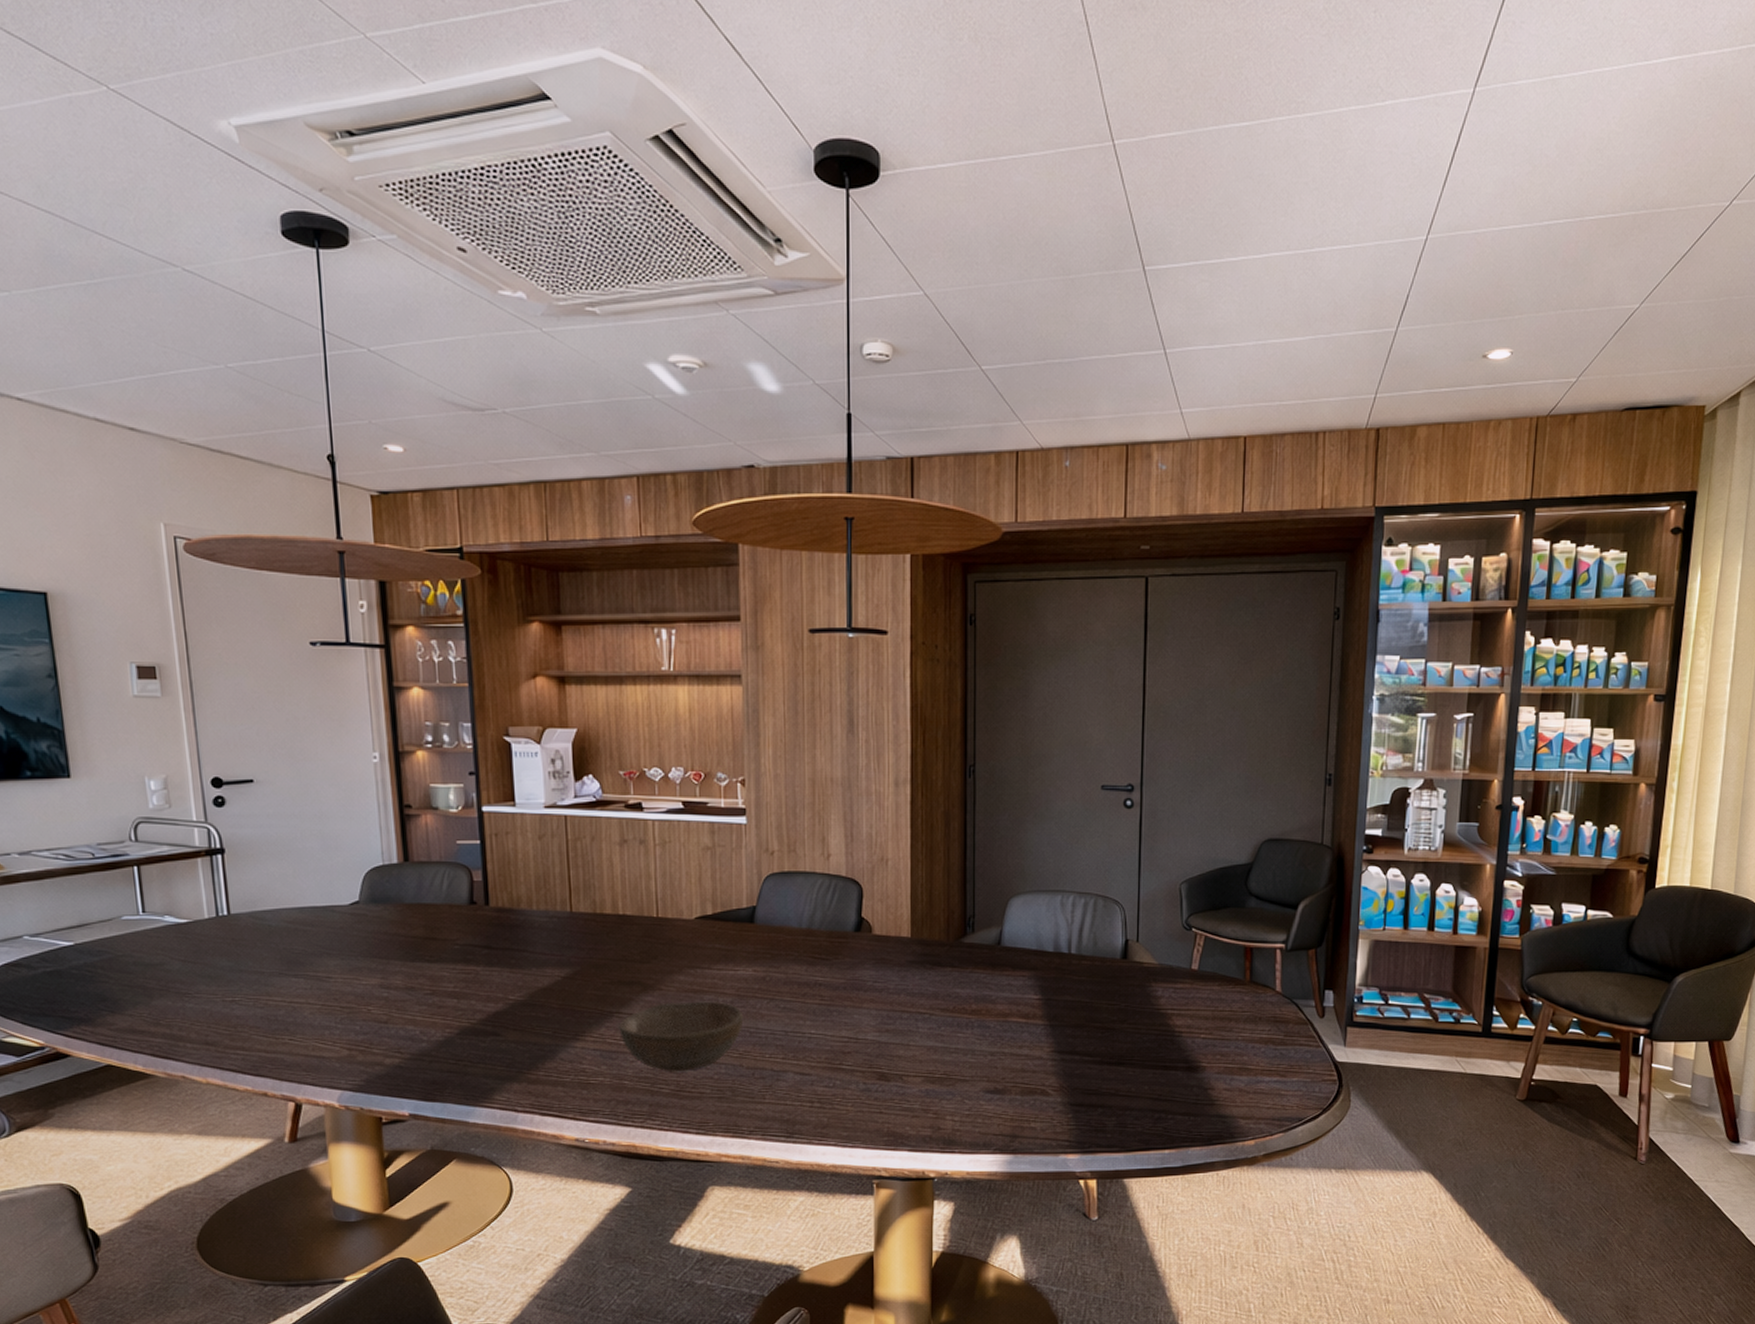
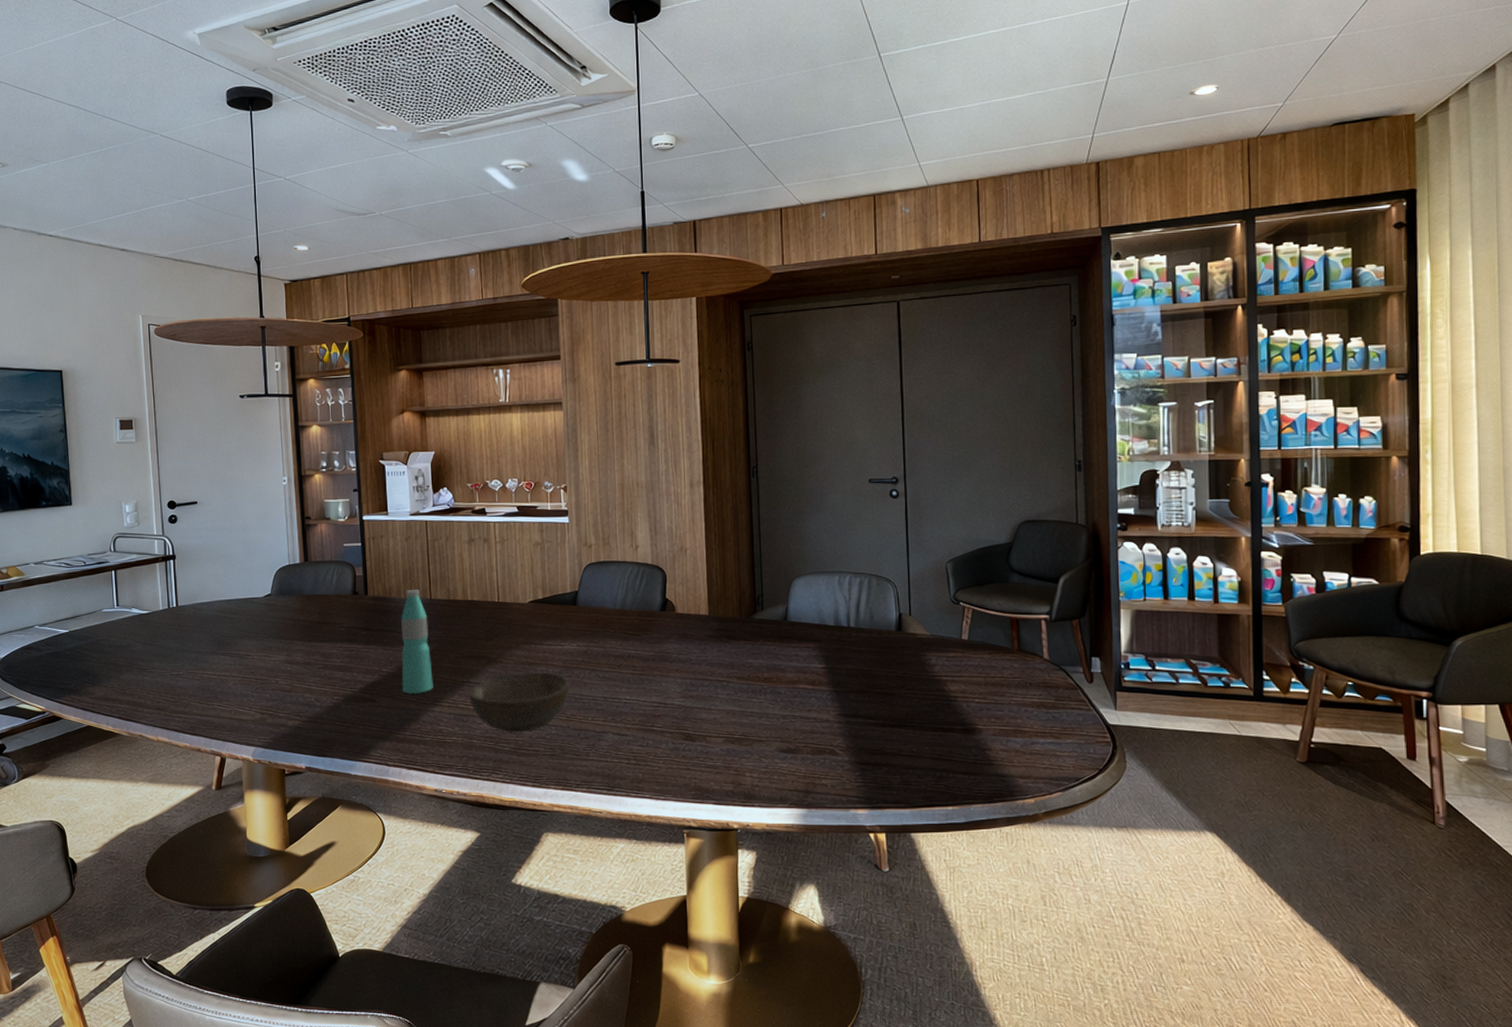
water bottle: none [533,899,574,1027] -> present [401,589,434,695]

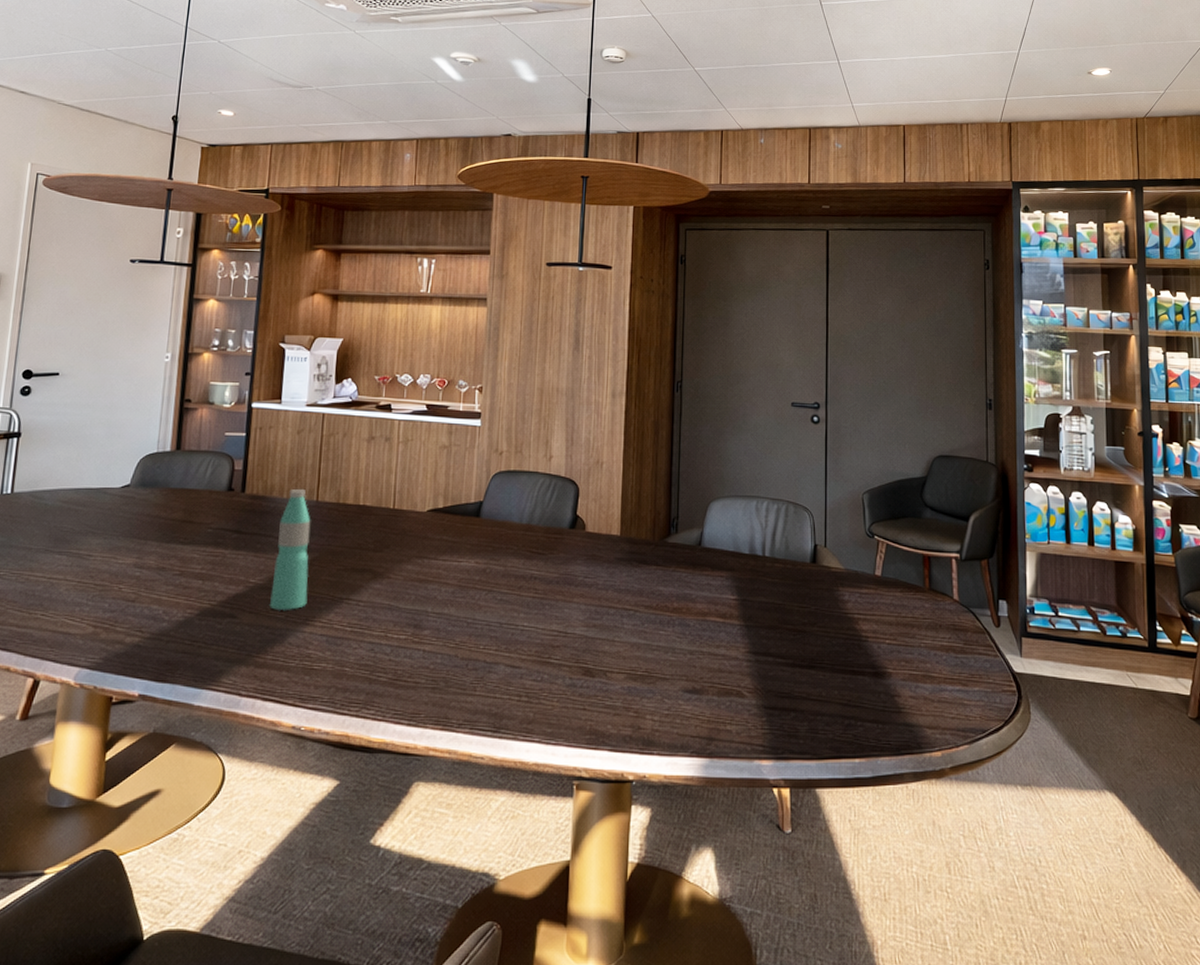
bowl: present [469,672,570,733] -> none [346,590,463,661]

